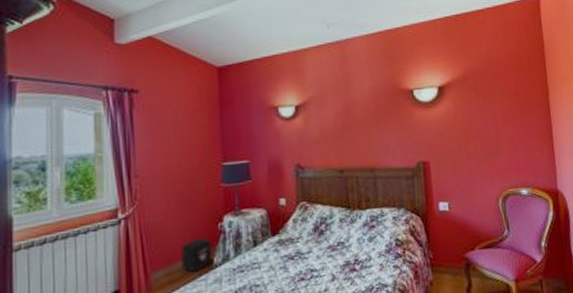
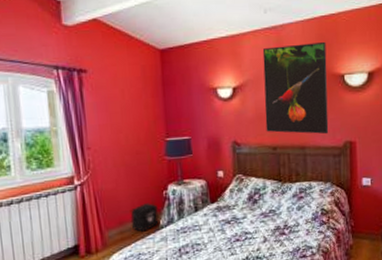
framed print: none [326,55,400,155] -> present [262,41,329,134]

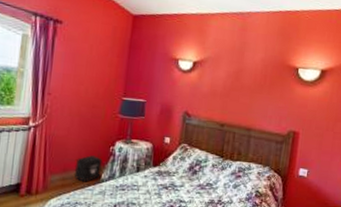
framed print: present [262,41,329,134] -> none [217,30,287,121]

